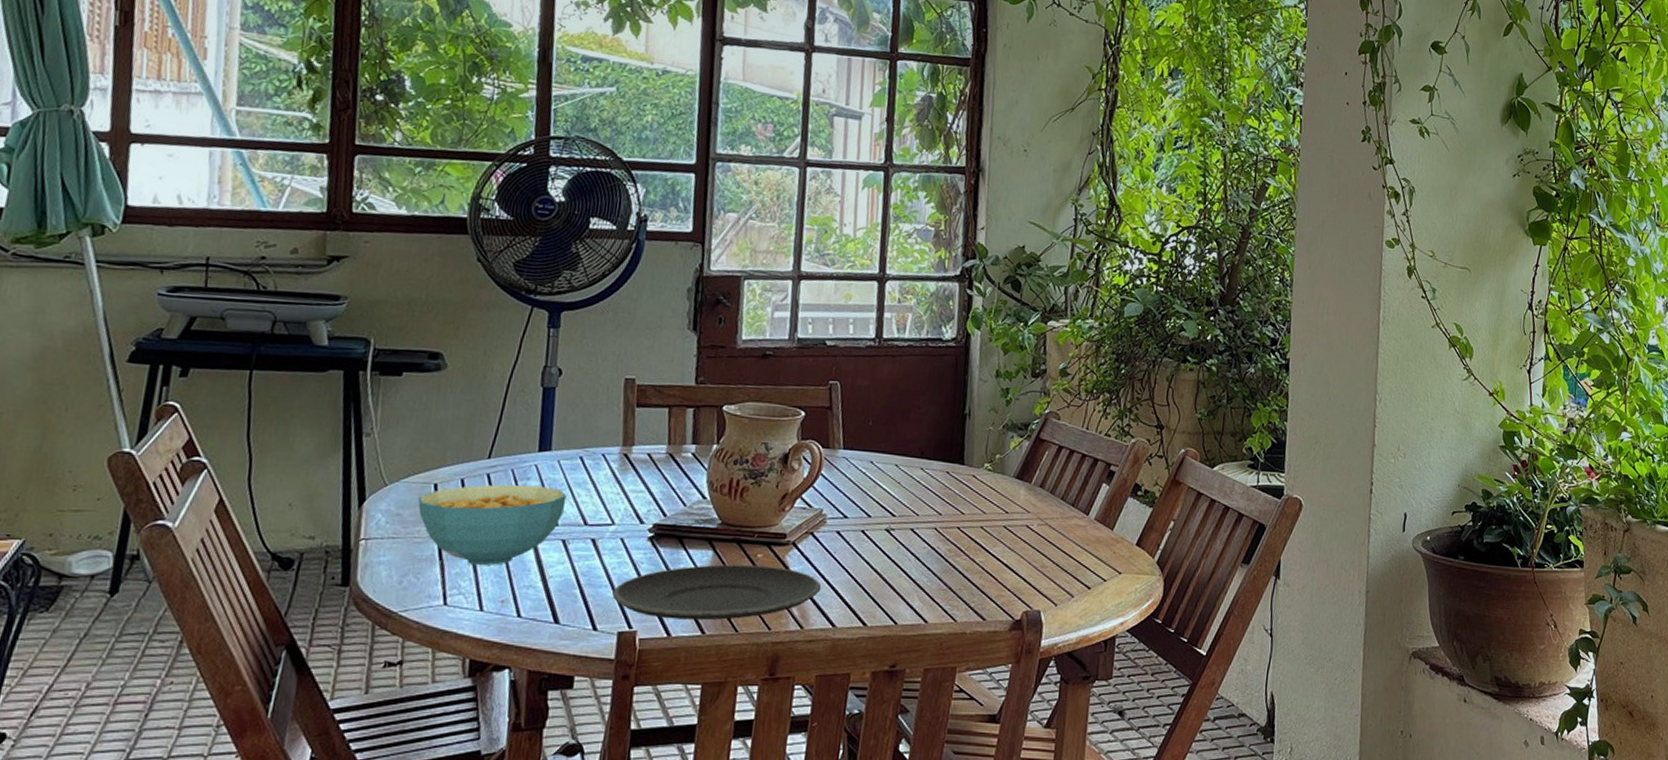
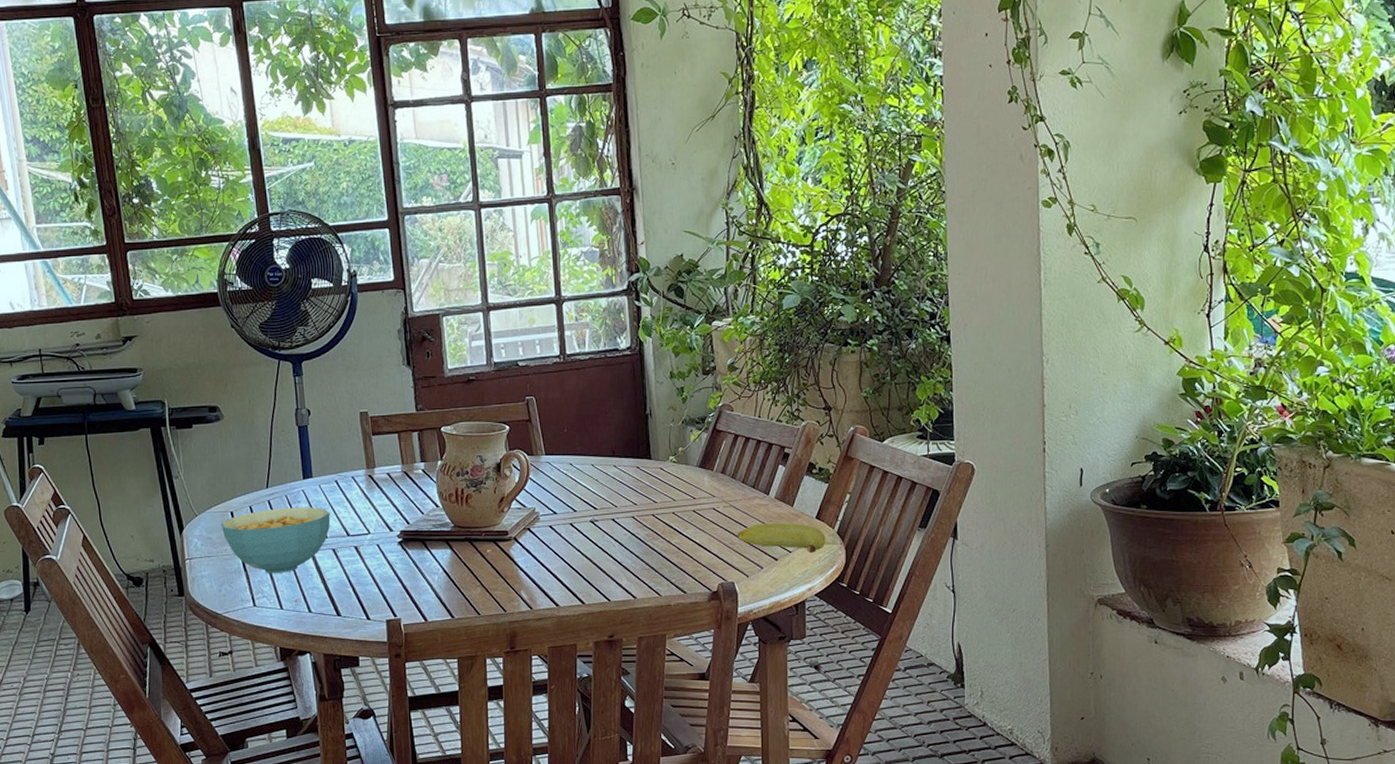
plate: present [612,564,822,621] -> none [377,559,543,607]
banana: none [1049,546,1145,583] -> present [737,522,826,552]

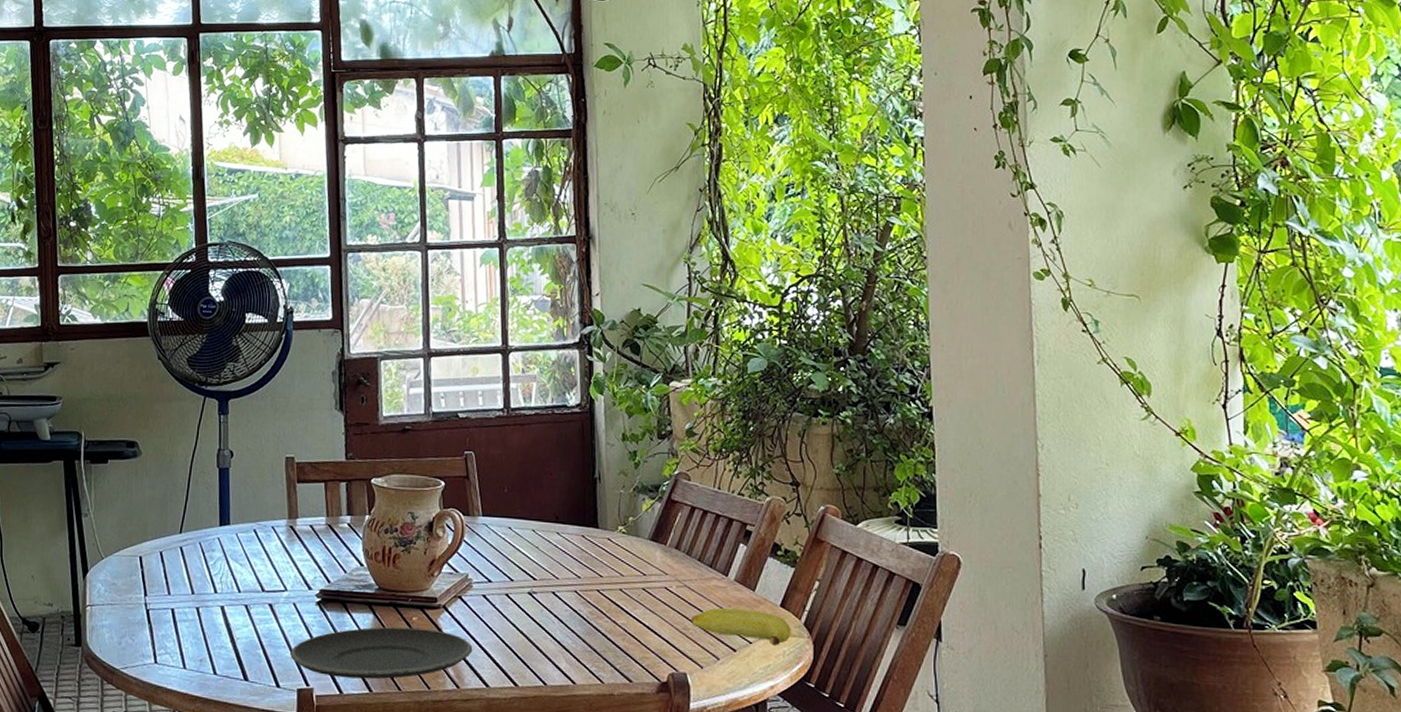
cereal bowl: present [220,507,331,574] -> none [127,556,246,629]
plate: none [377,559,543,607] -> present [290,627,473,680]

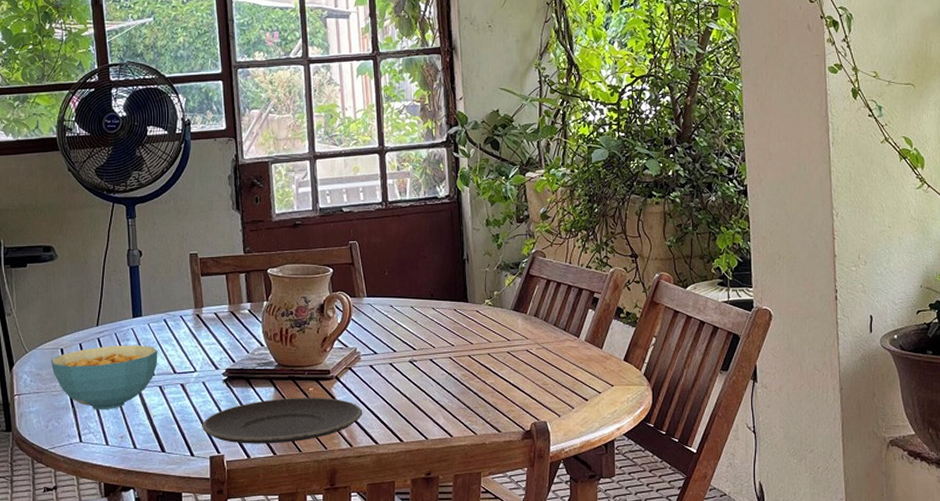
cereal bowl: none [127,556,246,629] -> present [50,344,158,410]
banana: present [691,607,791,645] -> none [549,364,633,393]

